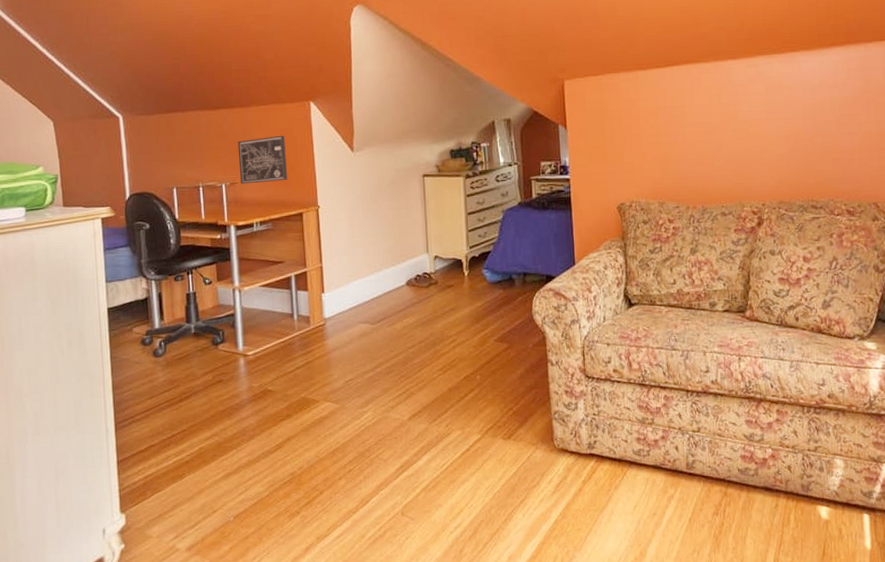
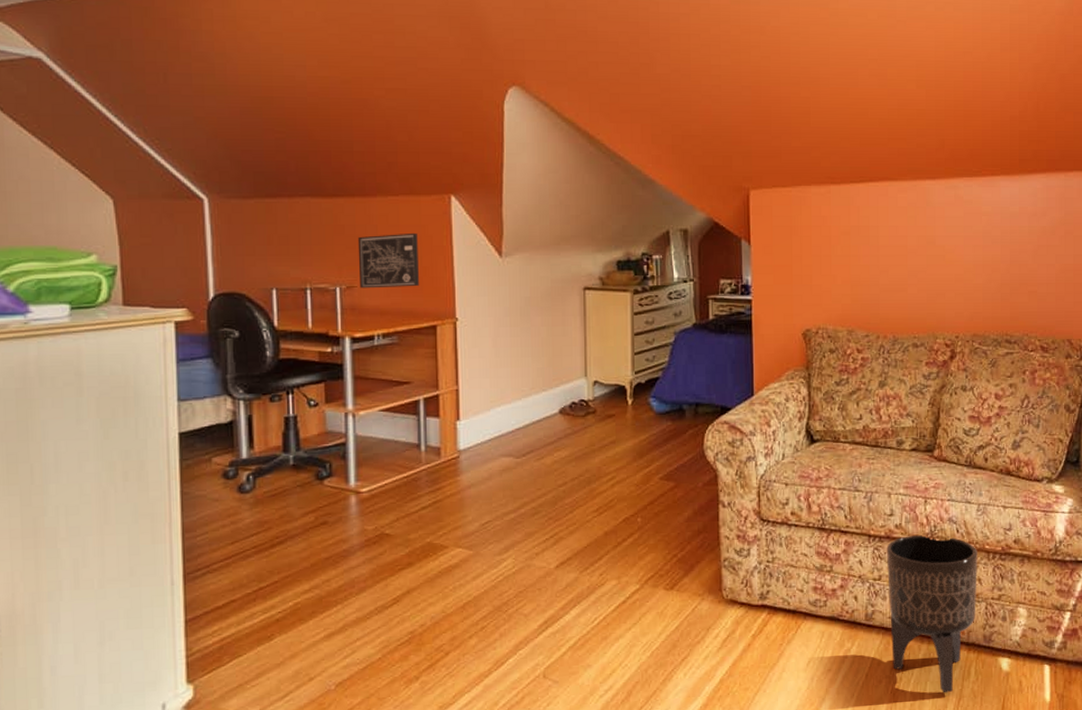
planter: none [703,389,793,539] -> present [886,534,978,693]

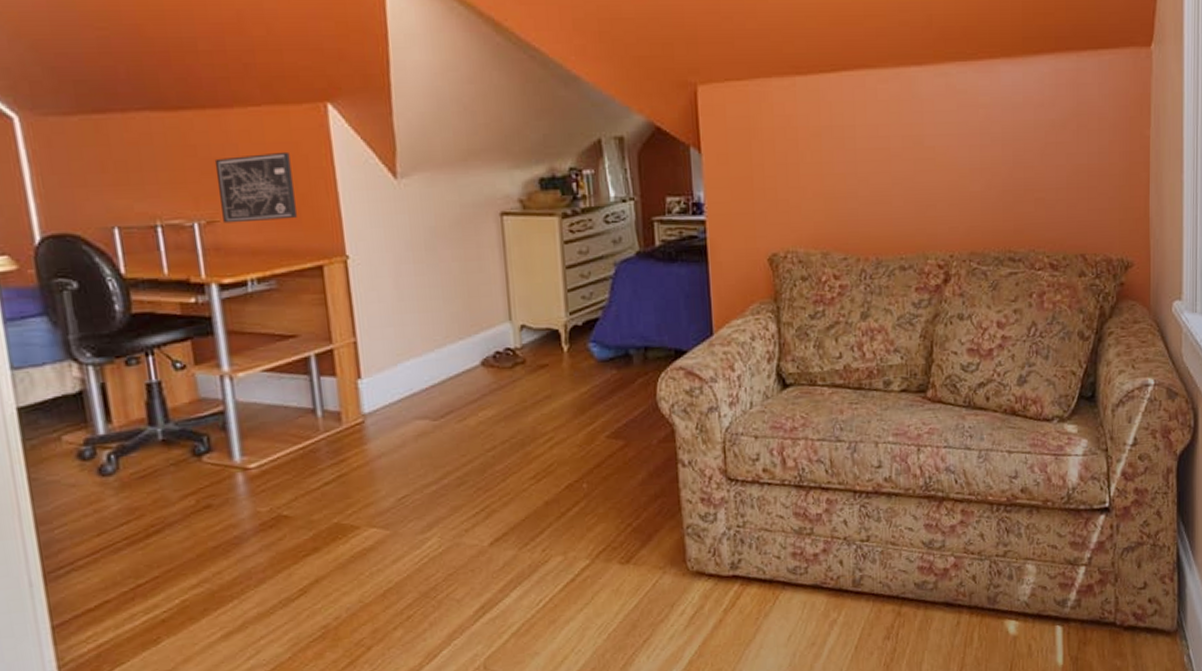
planter: present [886,534,978,693] -> none [874,487,980,663]

